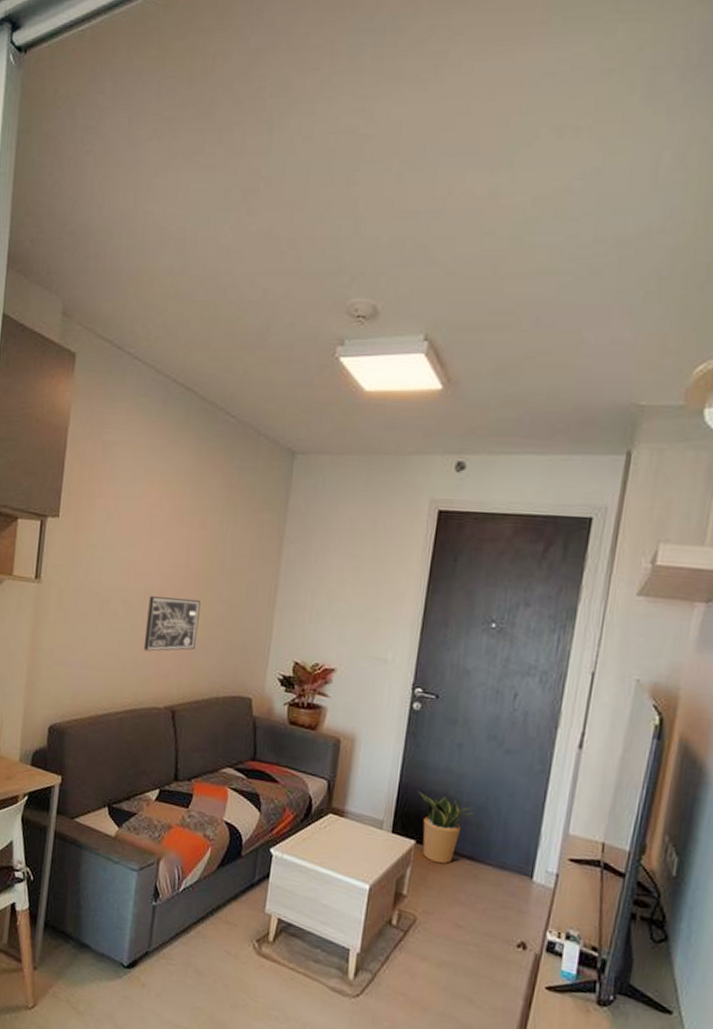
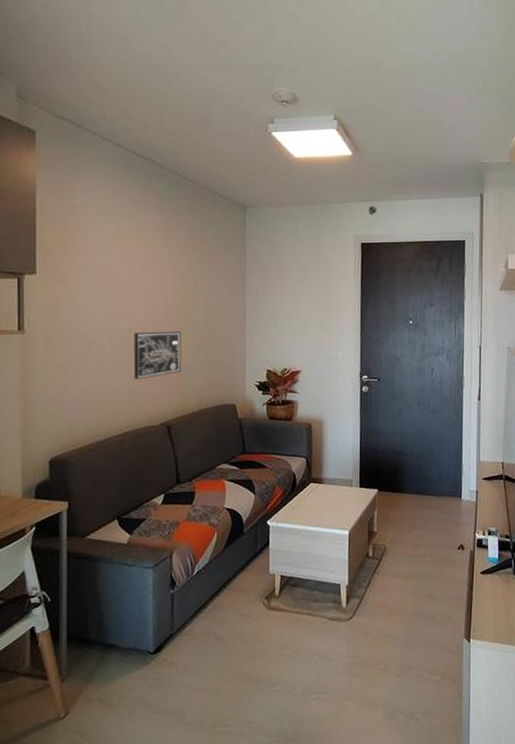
potted plant: present [417,791,473,864] -> none [374,452,415,503]

